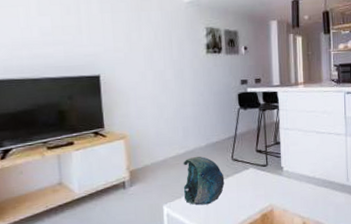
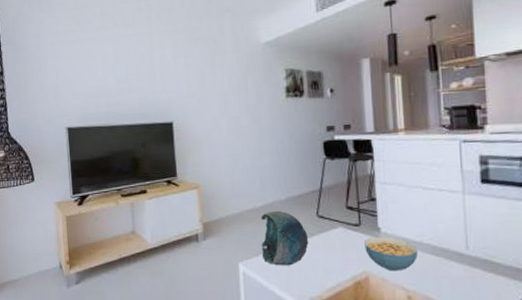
cereal bowl: none [270,174,311,203] -> present [364,236,418,272]

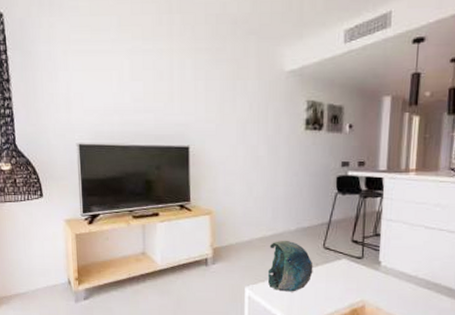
cereal bowl: present [364,236,418,272] -> none [364,269,412,302]

